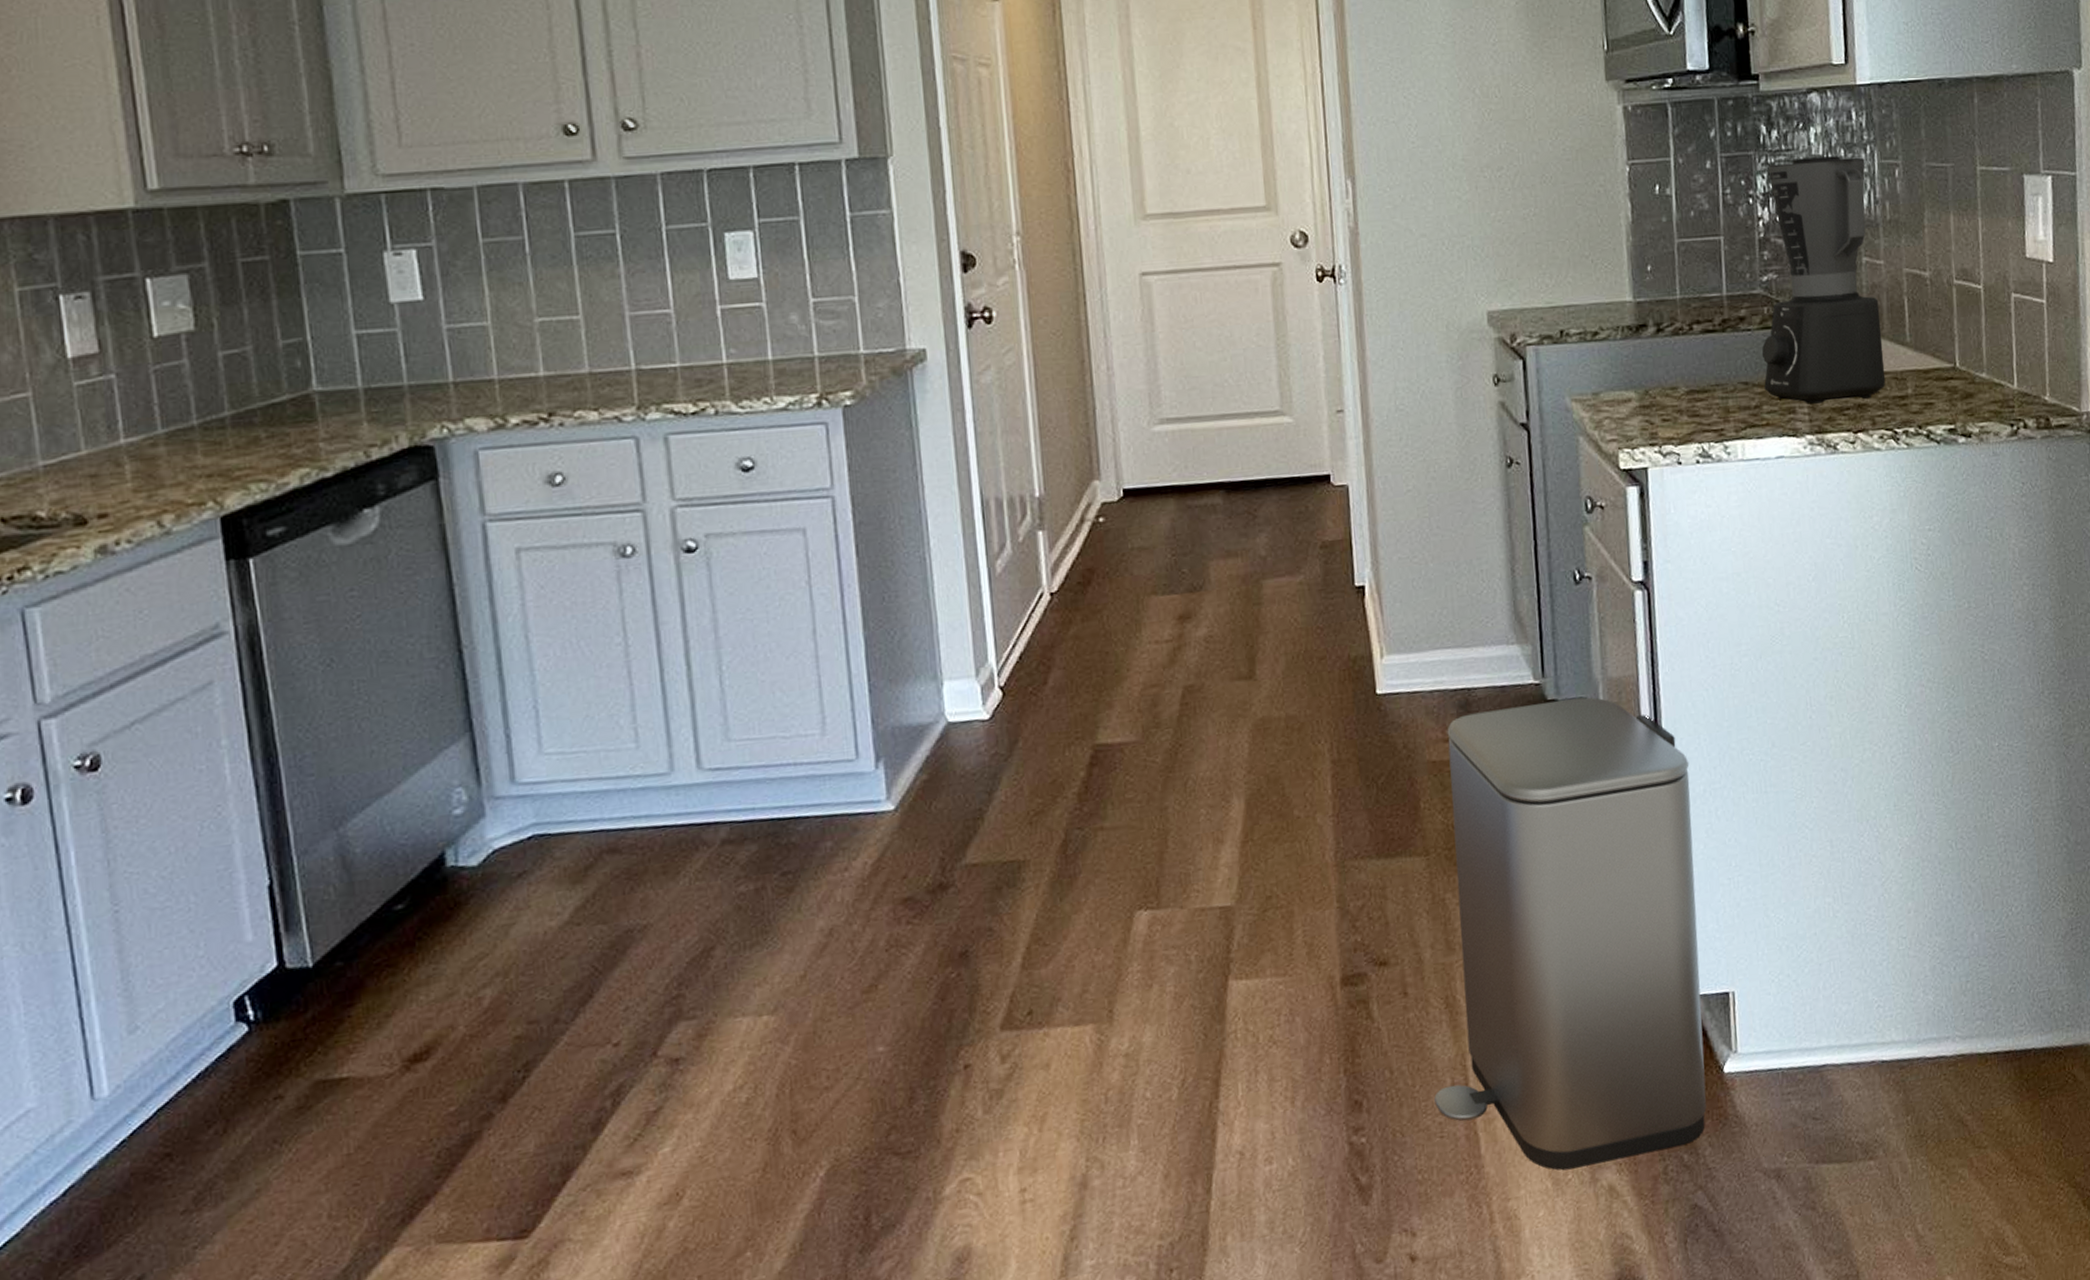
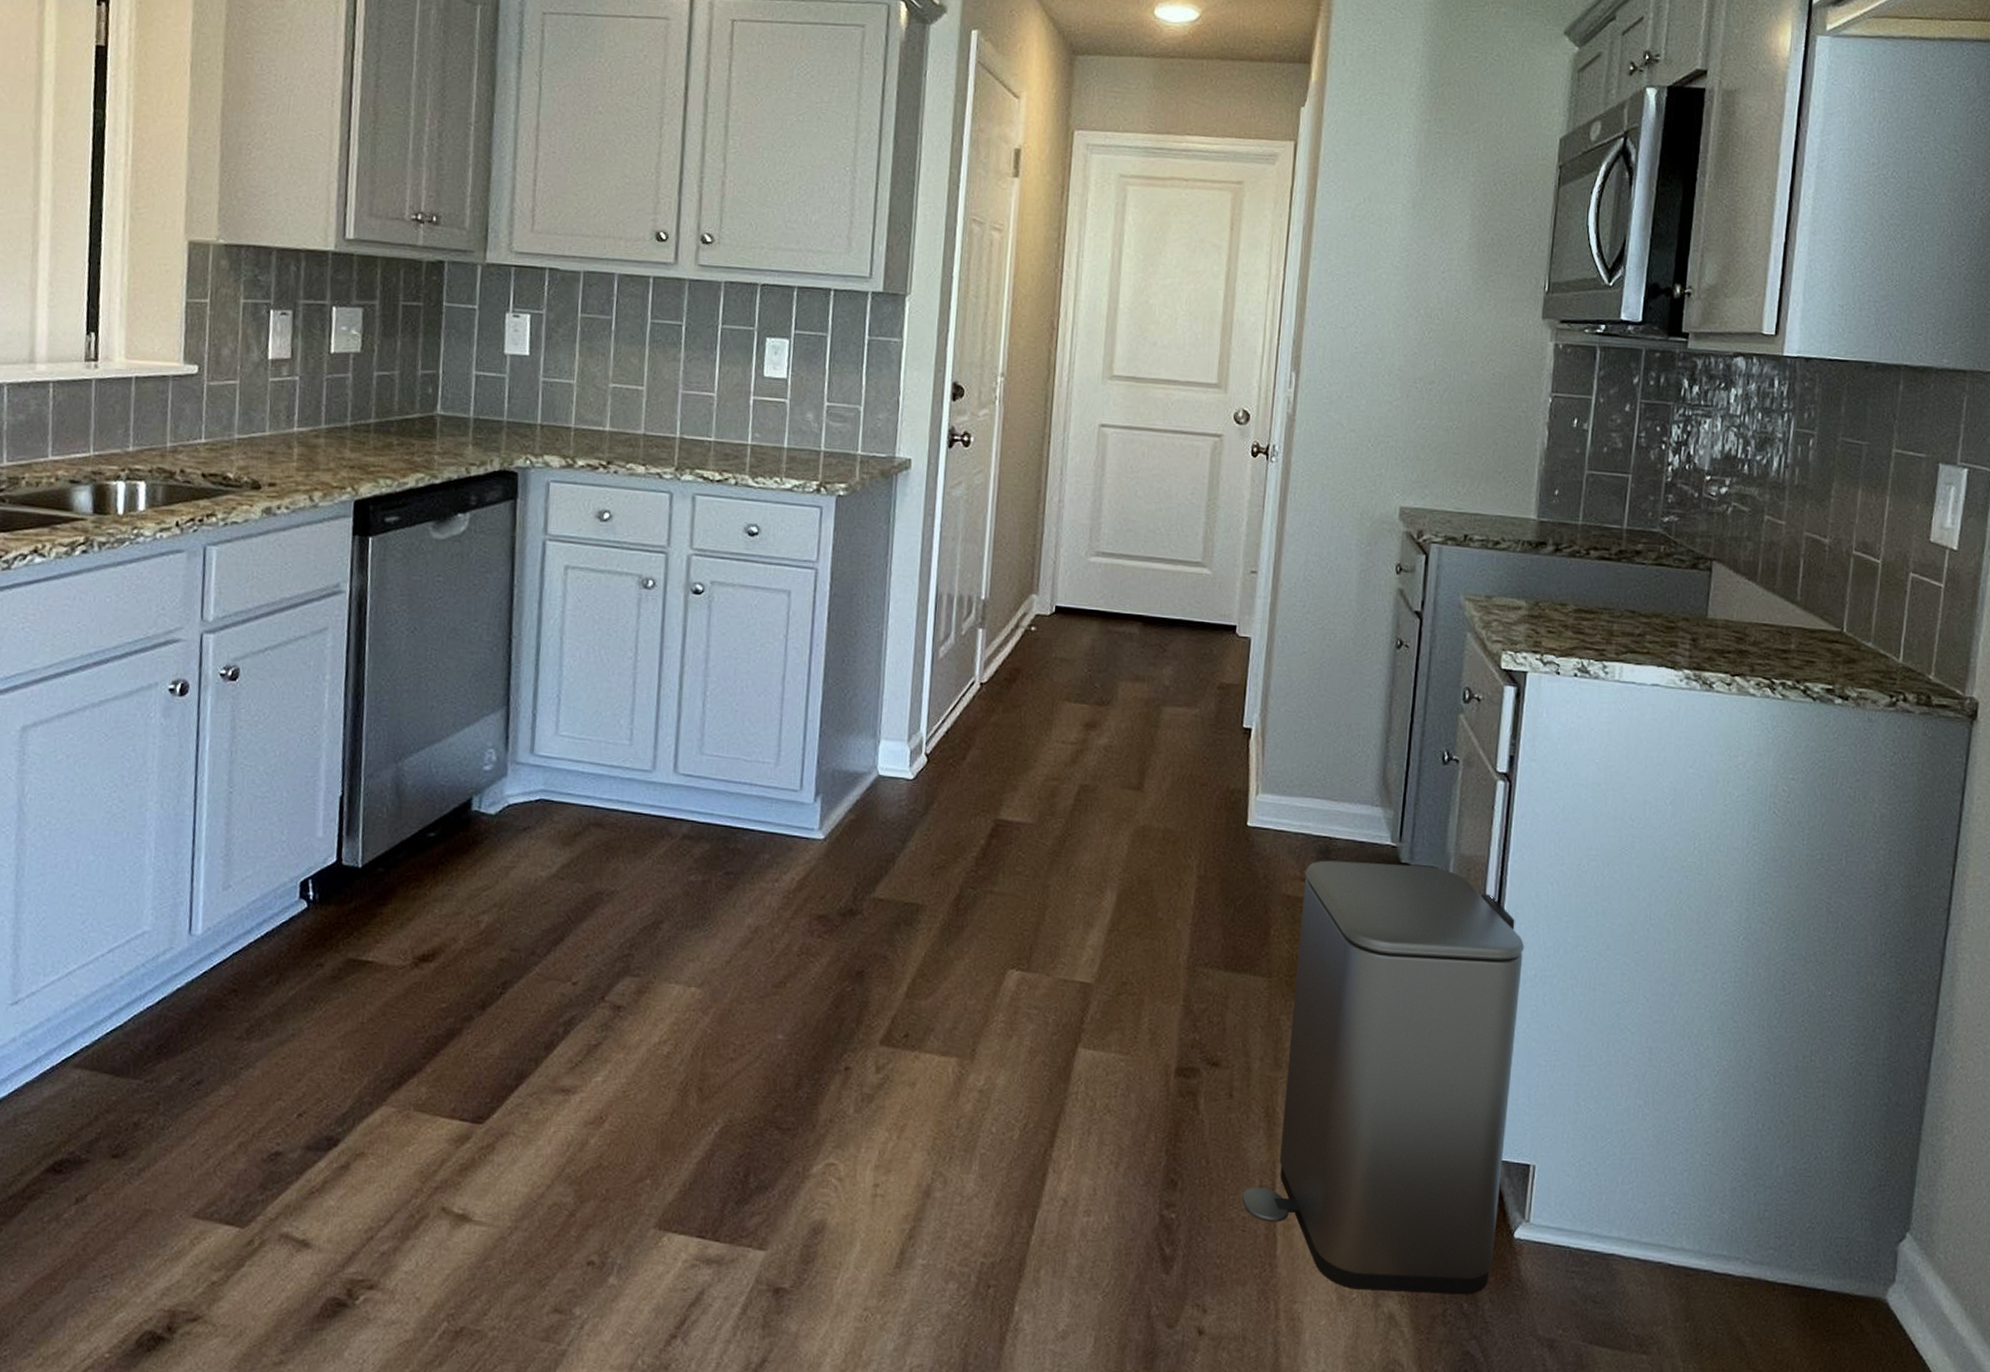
blender: present [1761,156,1886,405] -> none [1650,415,1781,647]

